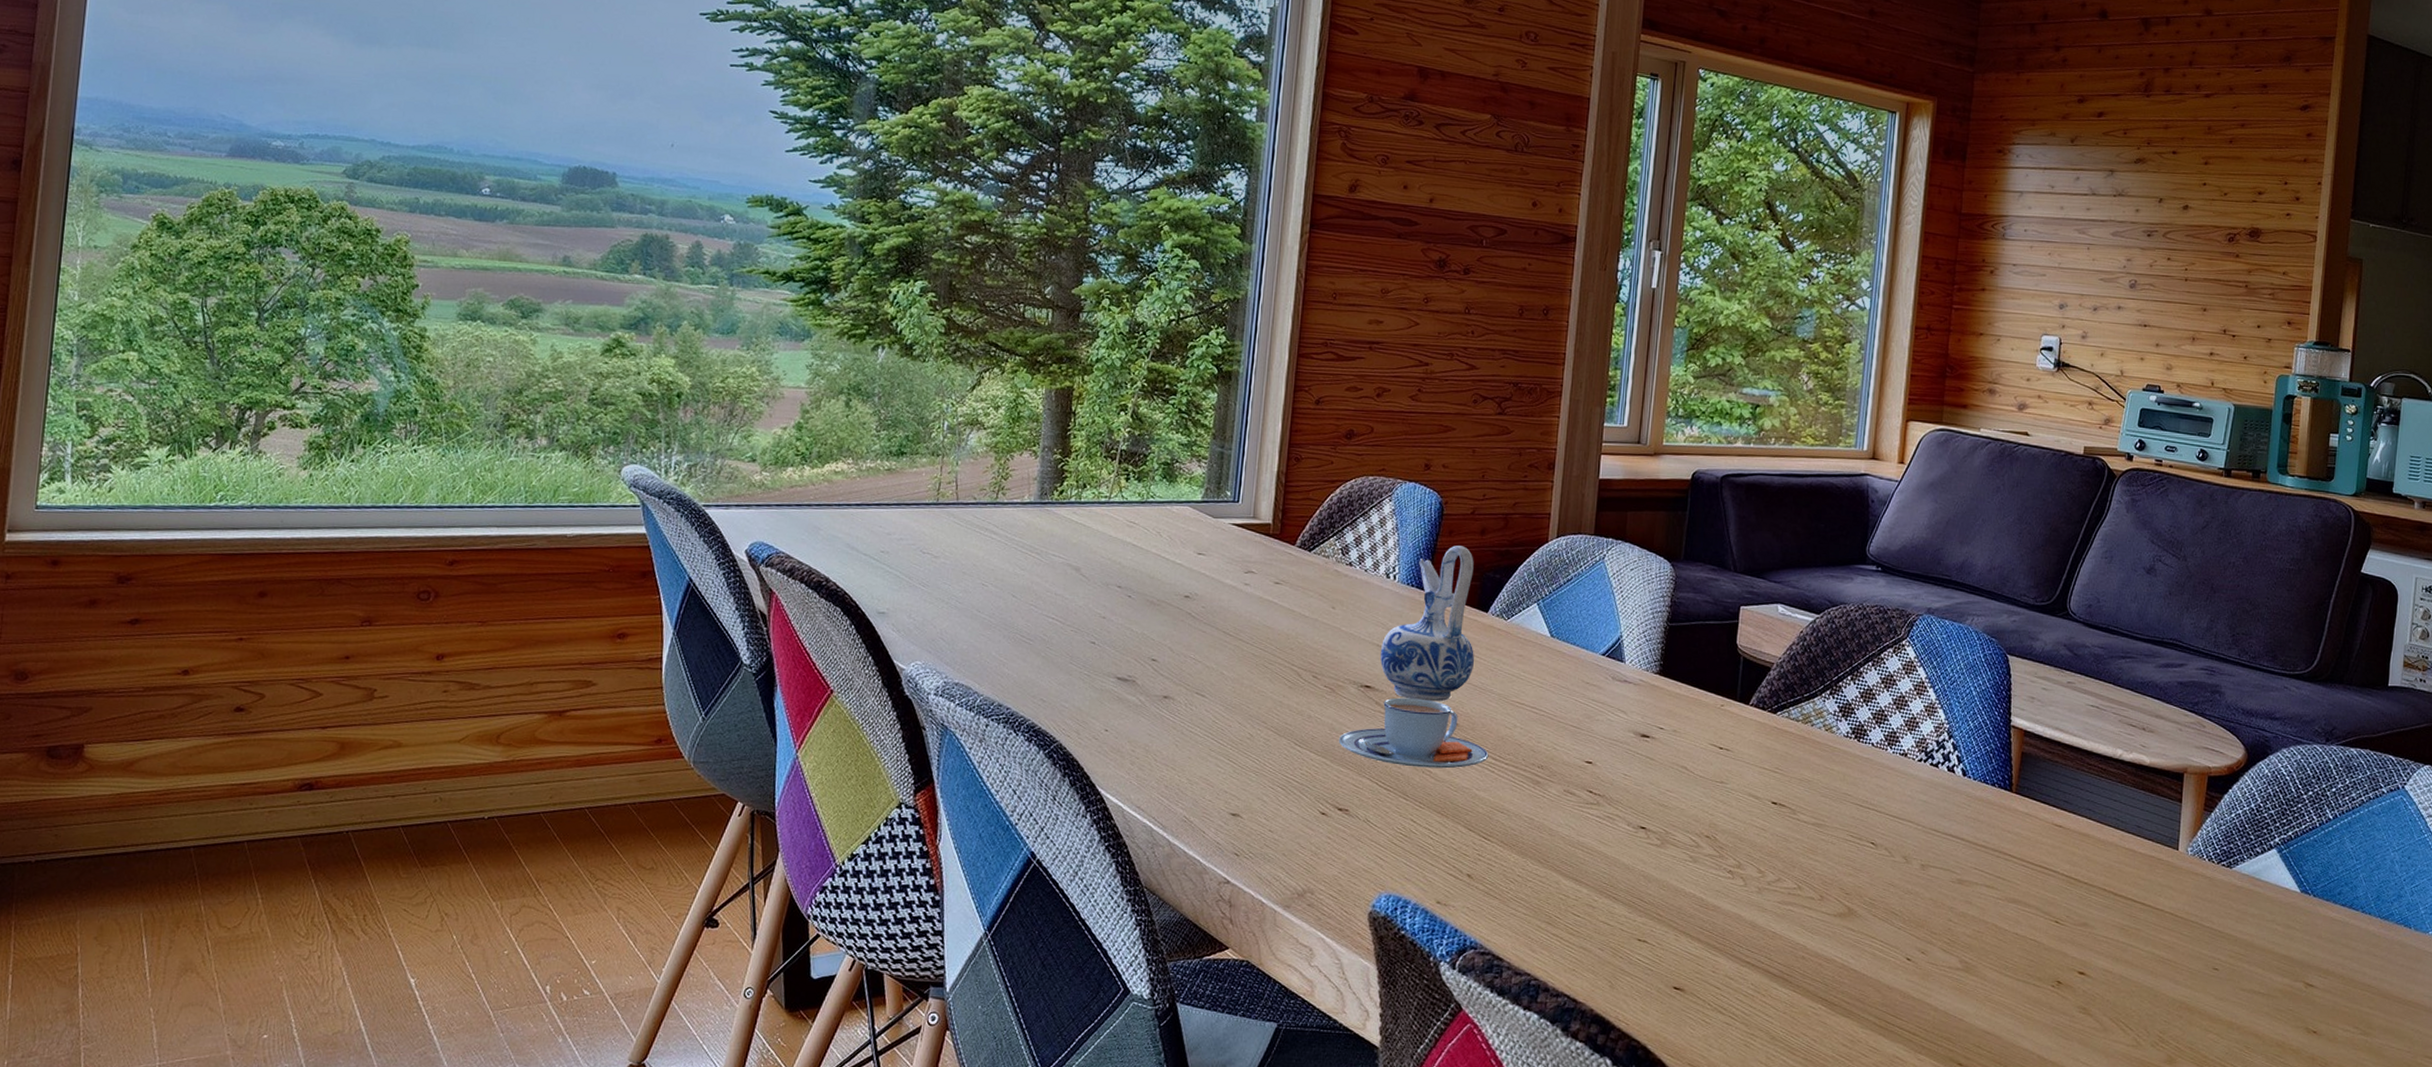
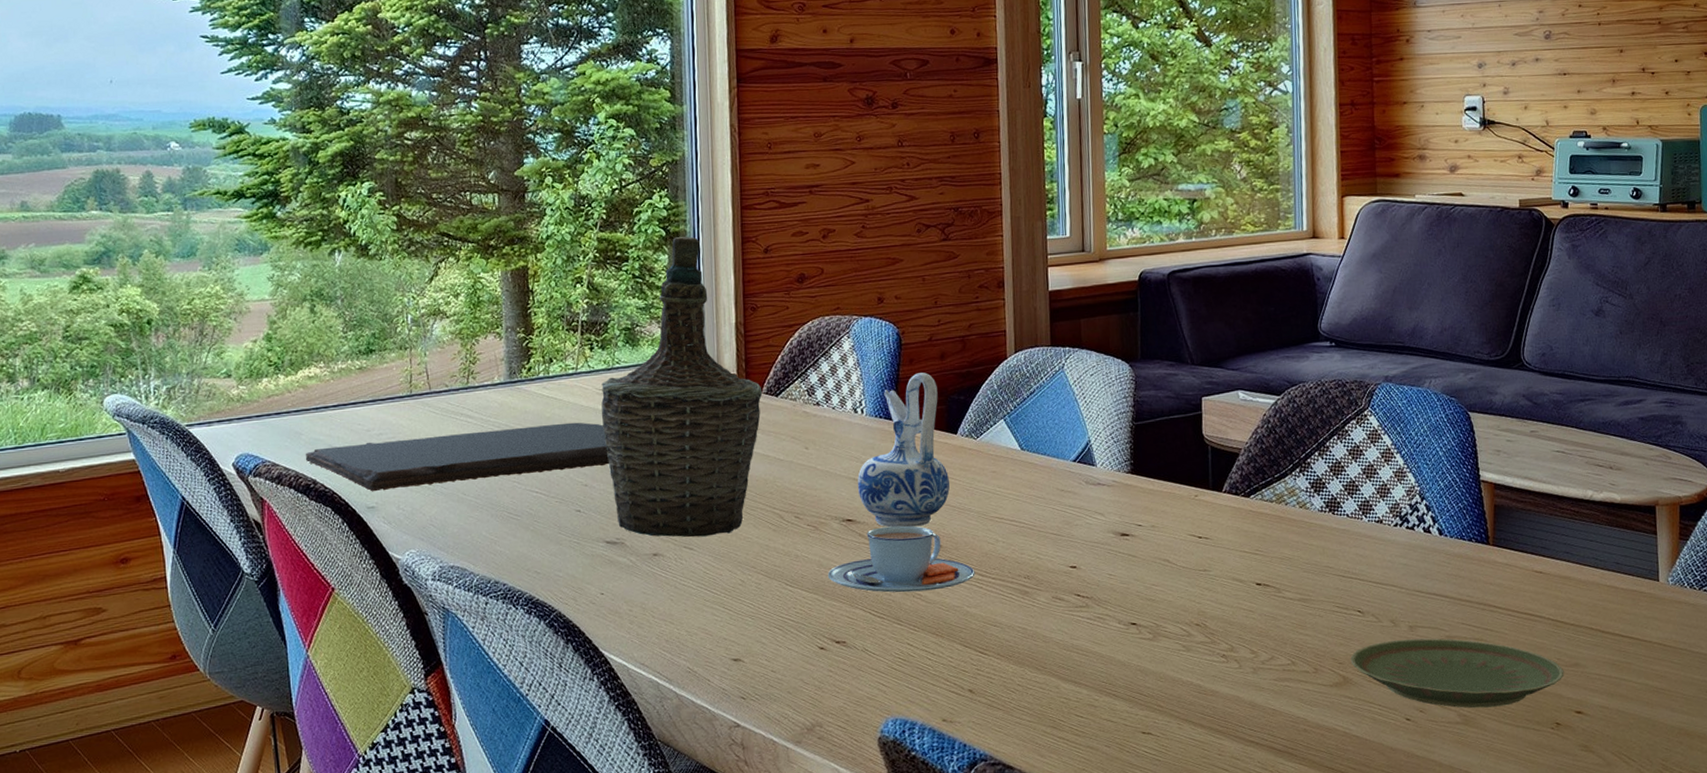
cutting board: none [820,545,1132,600] -> present [305,422,610,492]
bottle: none [1128,377,1296,685] -> present [601,236,763,538]
plate: none [1858,877,2072,958] -> present [1350,638,1564,709]

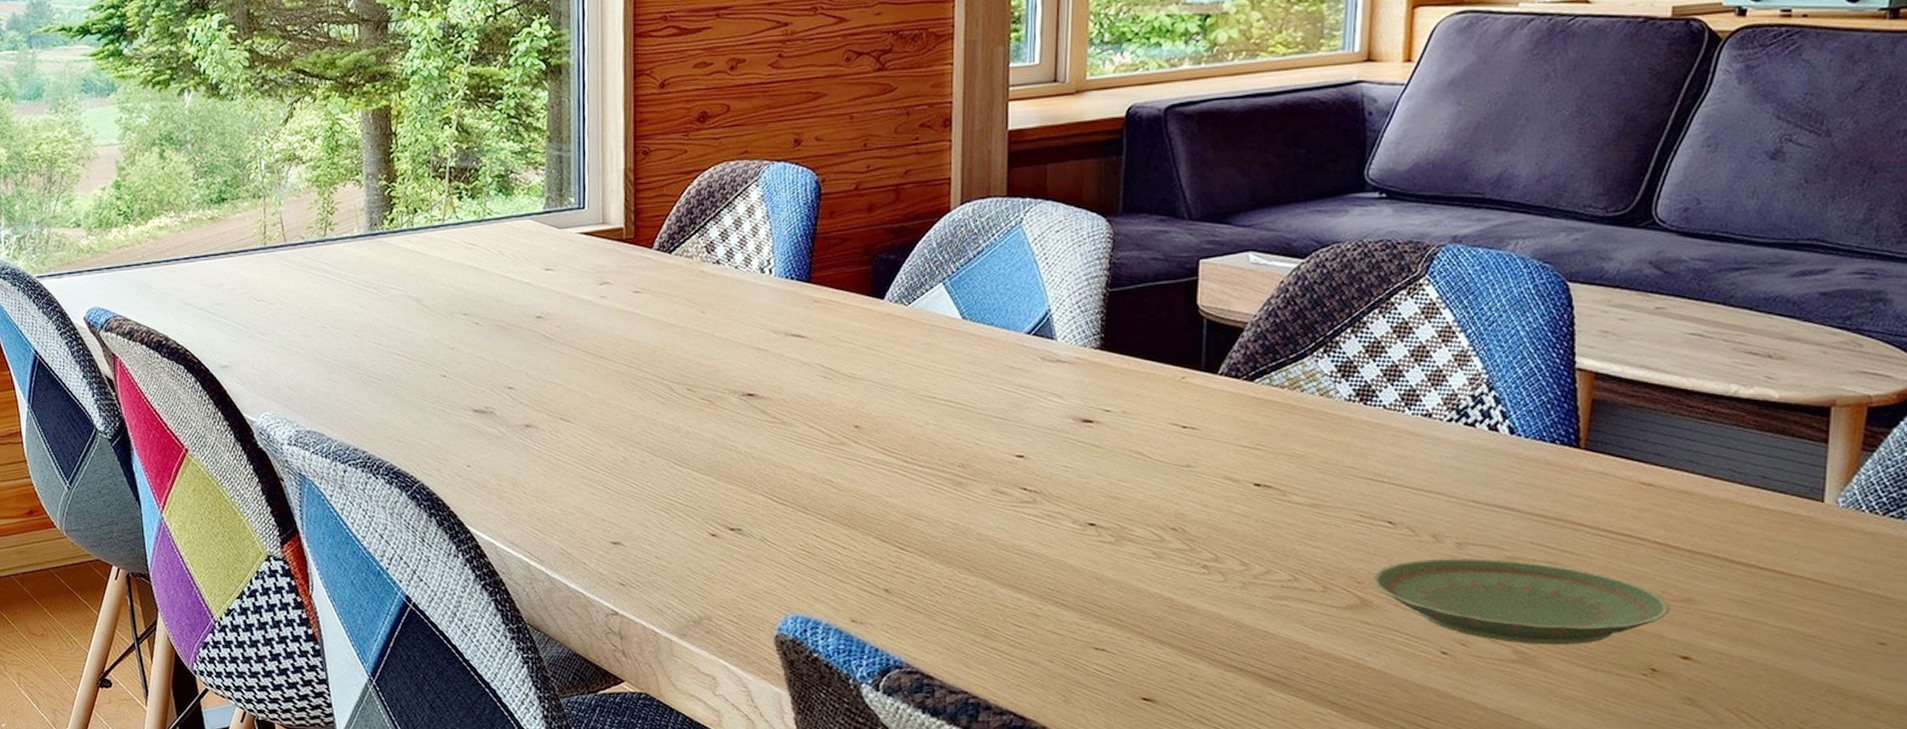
cutting board: present [305,422,610,492] -> none [156,279,479,350]
bottle: present [601,236,763,538] -> none [470,70,654,409]
teacup: present [827,525,975,593] -> none [722,402,899,478]
ceramic pitcher: present [858,372,950,528] -> none [762,227,872,405]

